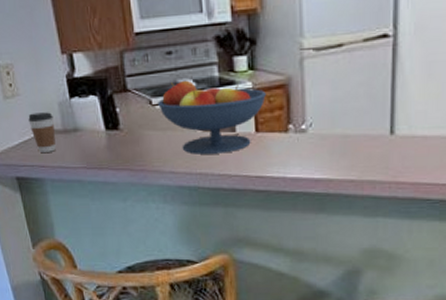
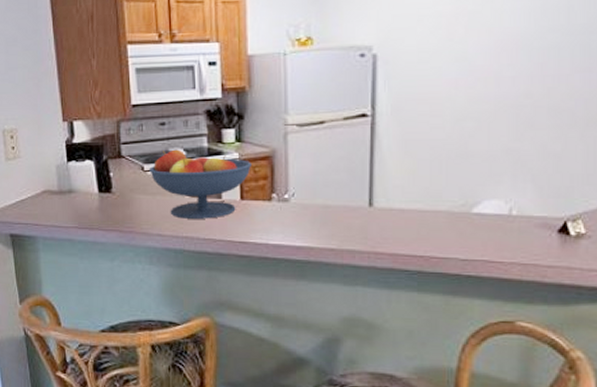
coffee cup: present [28,112,56,154] -> none [27,174,50,213]

